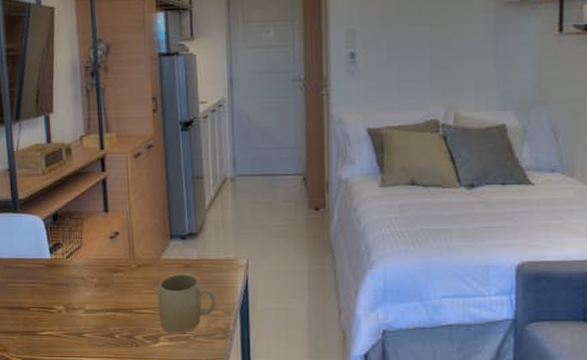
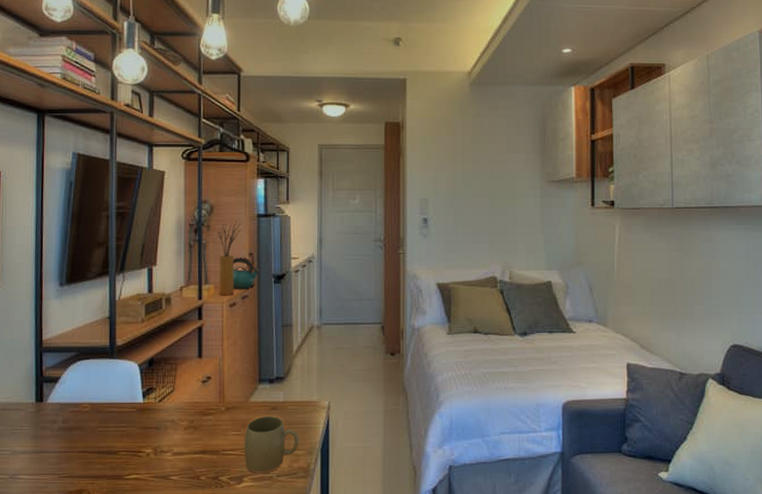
vase: none [116,61,142,146] -> present [218,221,241,296]
kettle: none [134,103,165,138] -> present [232,258,260,289]

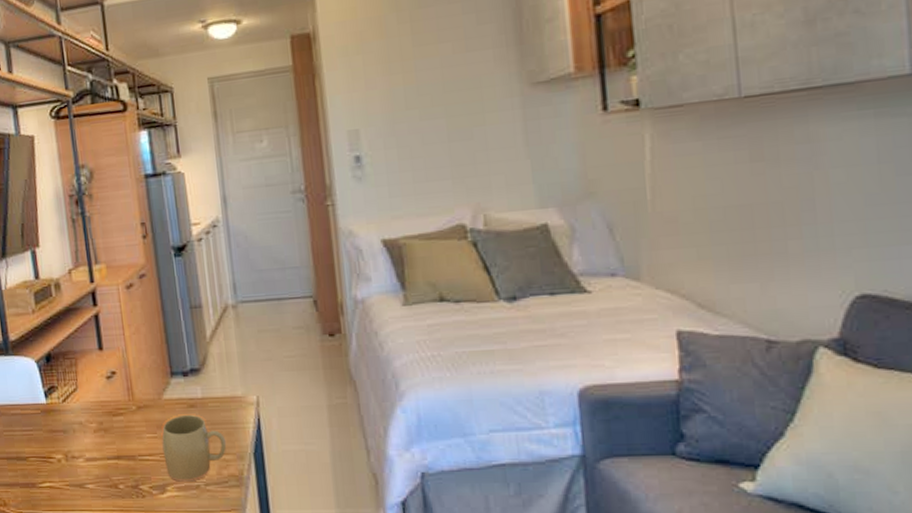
vase: present [218,221,241,296] -> none [102,185,130,277]
kettle: present [232,258,260,289] -> none [123,229,157,267]

